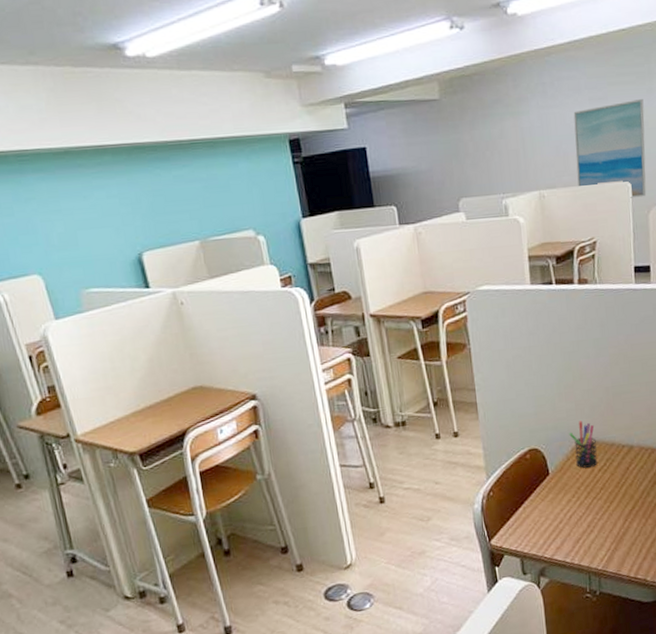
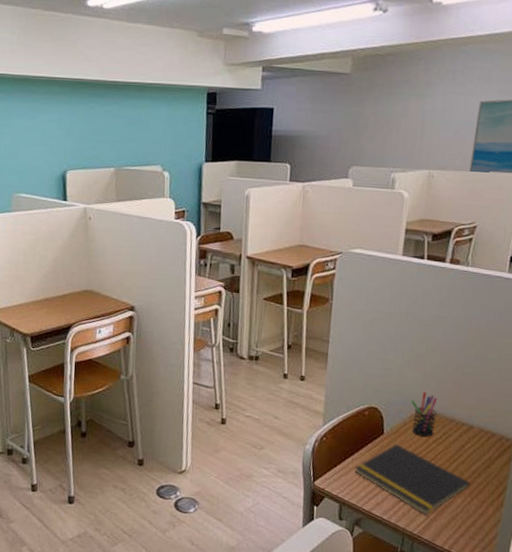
notepad: none [527,481,642,548] -> present [354,444,470,515]

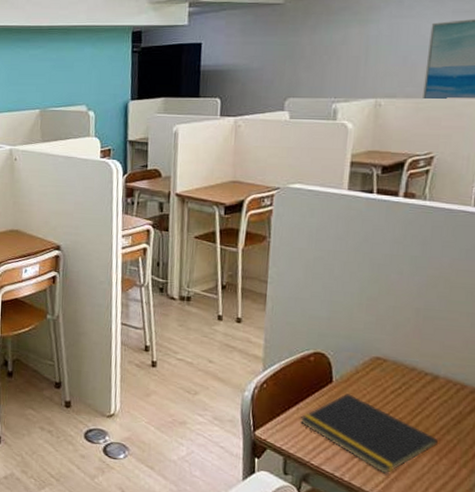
pen holder: present [411,391,437,437] -> none [363,336,395,387]

